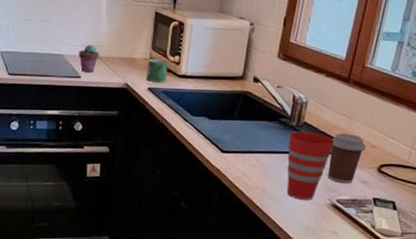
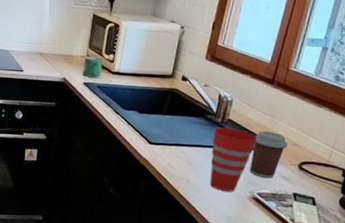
potted succulent: present [78,44,99,72] -> none [22,41,41,67]

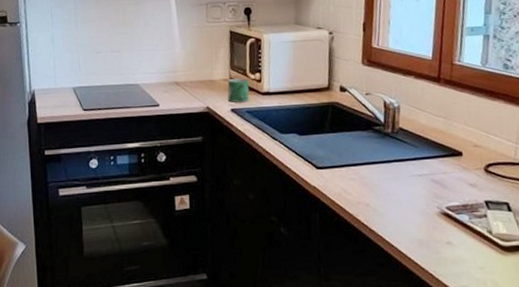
cup: present [209,127,258,192] -> none [385,137,435,211]
coffee cup: present [249,131,288,178] -> none [431,135,469,188]

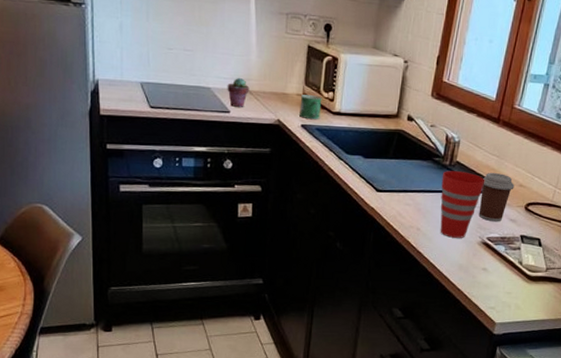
potted succulent: none [154,70,177,100] -> present [227,77,250,107]
cup: none [385,137,435,211] -> present [440,171,485,238]
coffee cup: none [431,135,469,188] -> present [478,173,515,221]

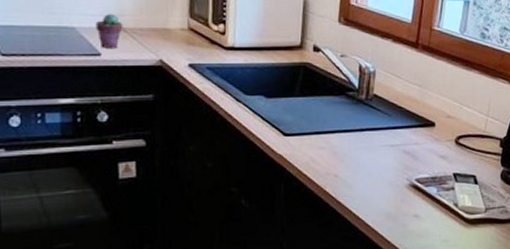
mug: present [299,95,322,119] -> none [185,29,212,56]
cup: present [440,171,485,238] -> none [358,105,408,183]
coffee cup: present [478,173,515,221] -> none [404,105,441,160]

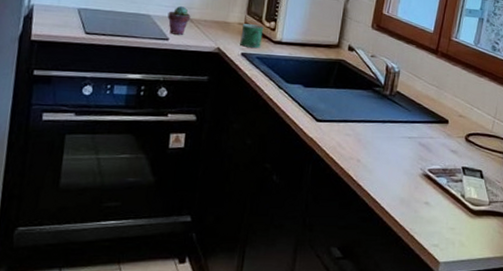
mug: none [185,29,212,56] -> present [240,24,264,48]

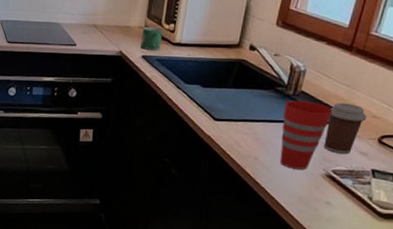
potted succulent: present [167,5,191,35] -> none [74,12,95,40]
cup: none [380,100,425,170] -> present [279,100,333,170]
coffee cup: none [419,103,454,152] -> present [323,103,367,154]

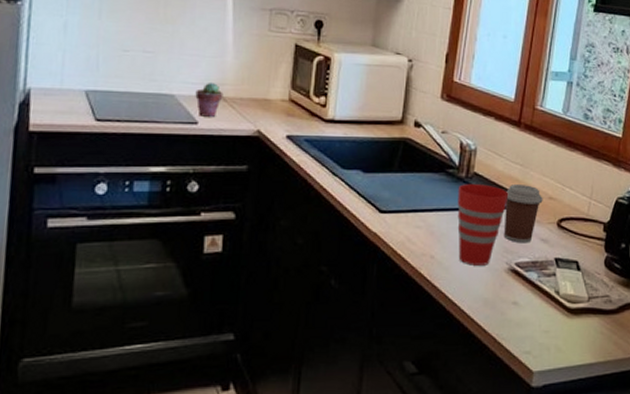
potted succulent: none [74,12,95,40] -> present [195,81,224,117]
mug: present [140,27,163,50] -> none [284,100,312,128]

